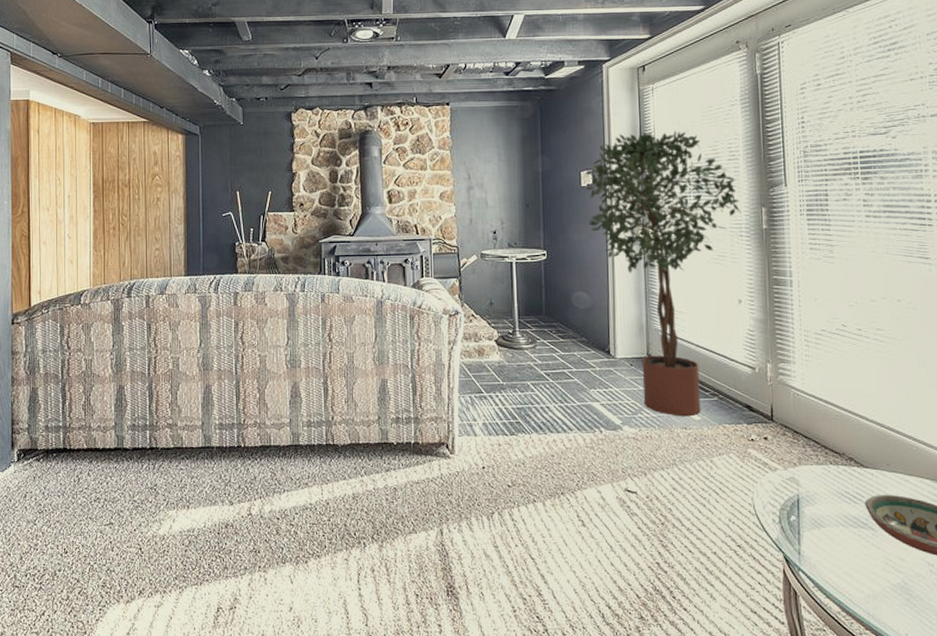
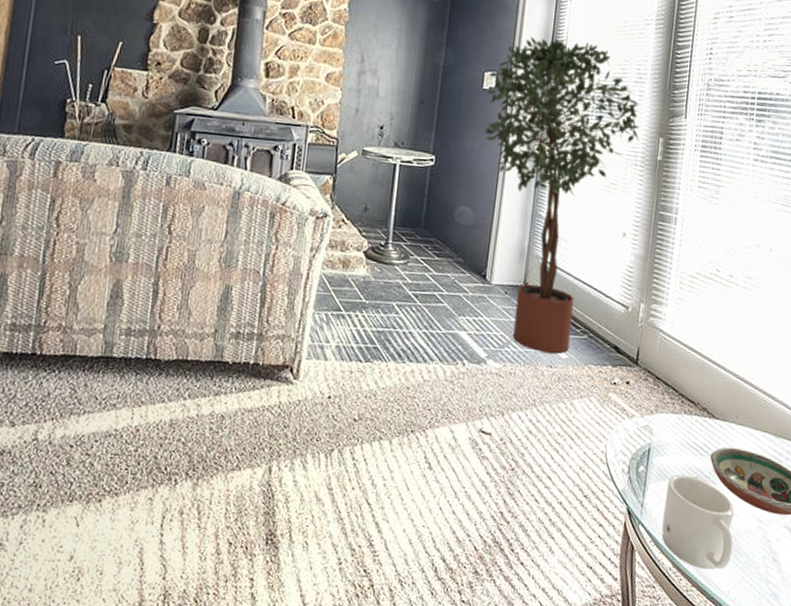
mug: none [822,523,905,613] -> present [661,474,734,570]

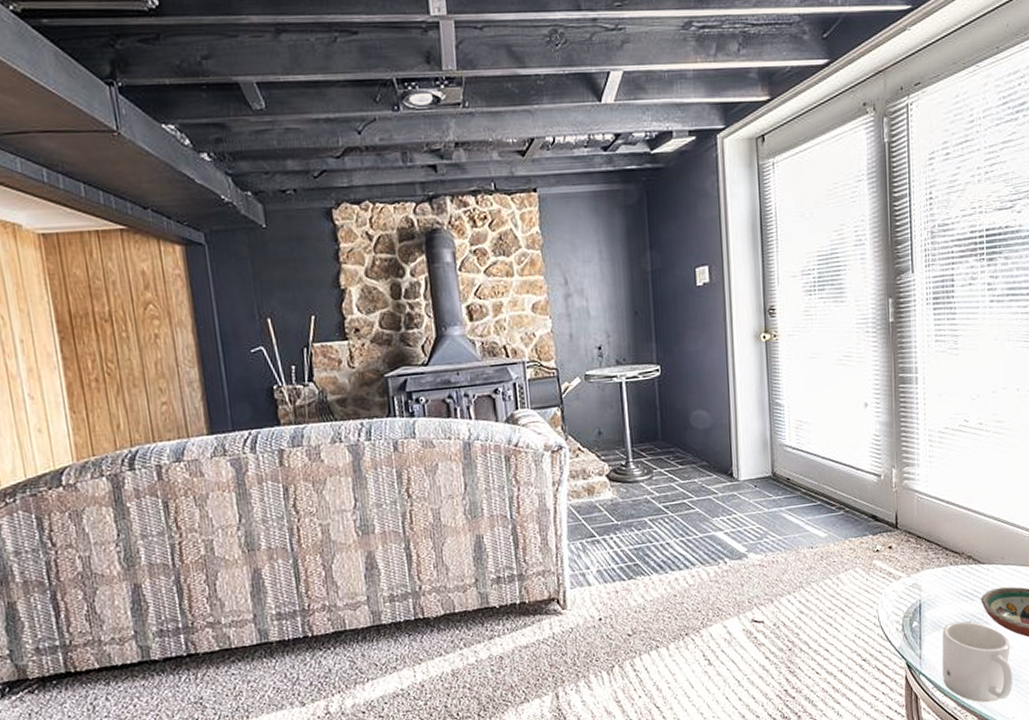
potted tree: present [485,37,640,353] -> none [701,214,868,536]

